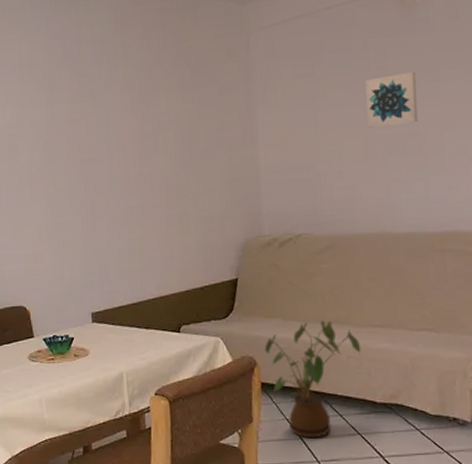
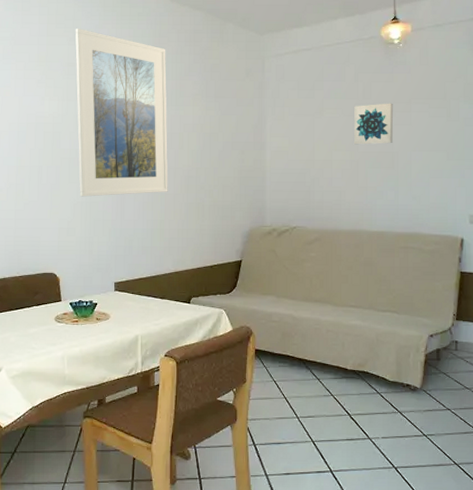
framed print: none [24,21,145,217] -> present [75,28,168,197]
house plant: present [264,320,362,439] -> none [260,299,338,398]

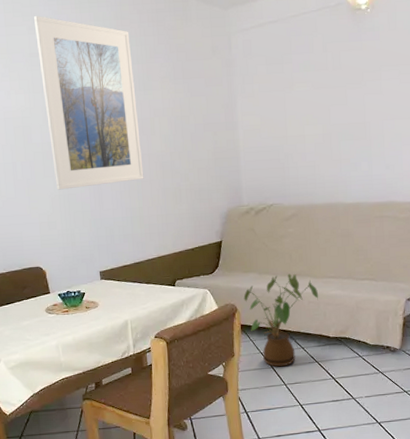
house plant: none [260,299,338,398] -> present [243,273,319,367]
wall art: present [354,103,394,145] -> none [324,72,364,118]

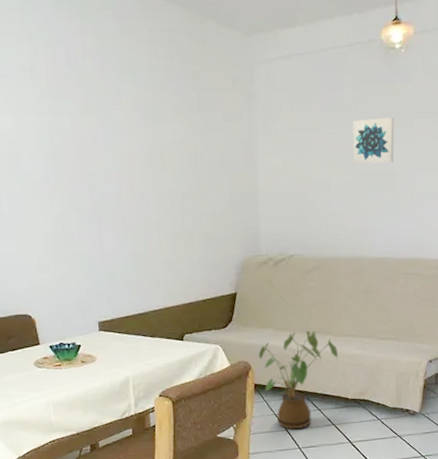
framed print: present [33,15,144,190] -> none [24,23,151,228]
wall art: none [324,72,364,118] -> present [353,117,395,164]

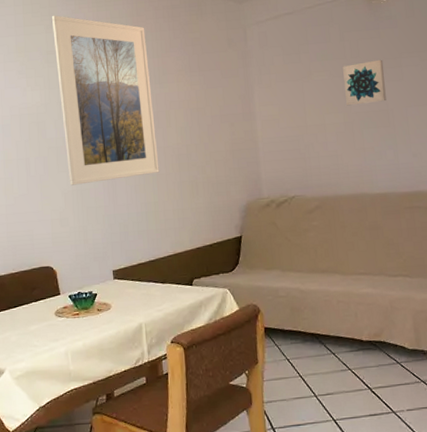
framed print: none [24,23,151,228] -> present [51,15,160,186]
house plant: present [258,330,339,430] -> none [266,270,349,376]

